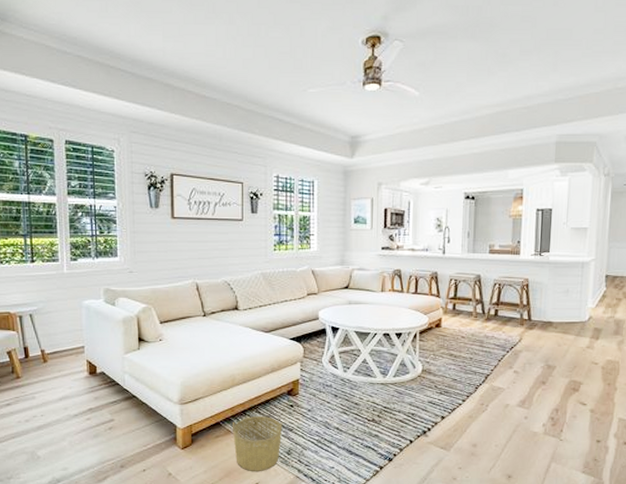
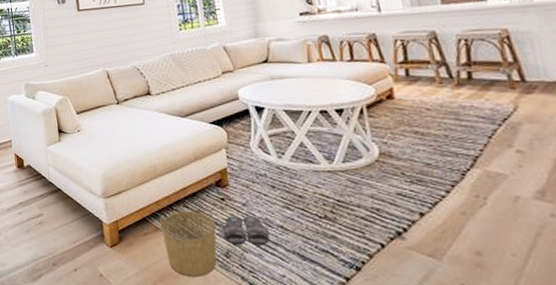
slippers: none [288,420,326,444] -> present [222,216,270,246]

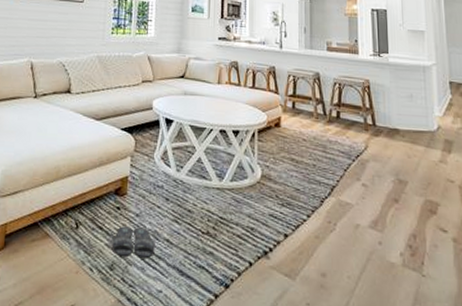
basket: present [159,211,217,277] -> none [50,218,107,290]

